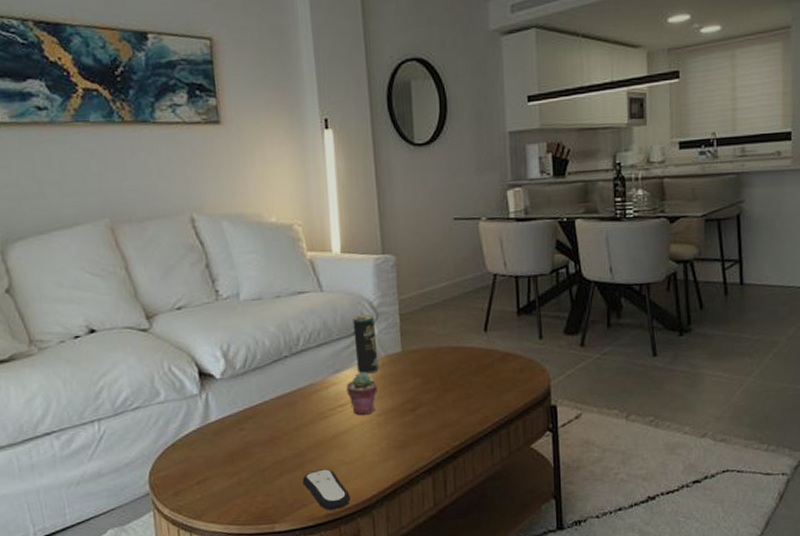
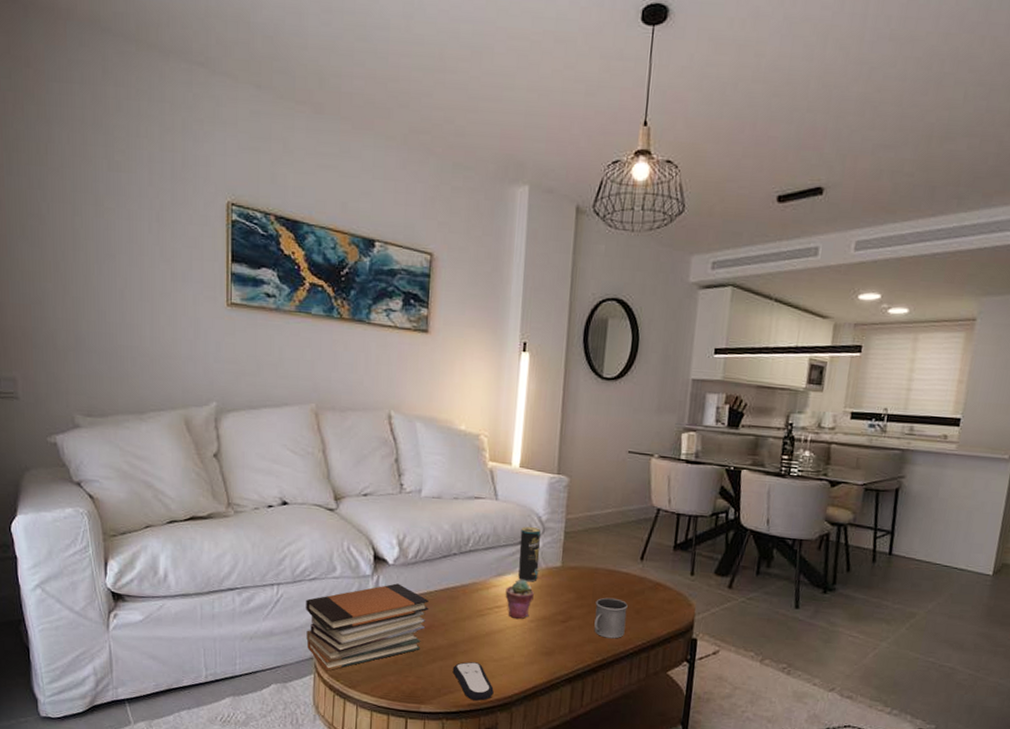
book stack: none [132,398,266,505] -> present [306,583,429,671]
mug: none [444,376,480,420] -> present [594,597,628,639]

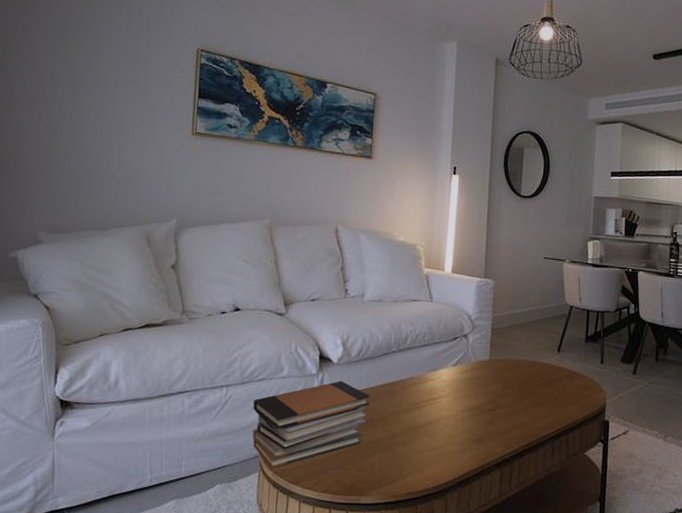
remote control: present [452,662,494,701] -> none [391,452,430,490]
potted succulent: present [505,579,534,620] -> none [439,372,465,410]
beverage can: present [518,527,541,582] -> none [451,325,471,375]
mug: present [594,597,628,639] -> none [519,386,548,424]

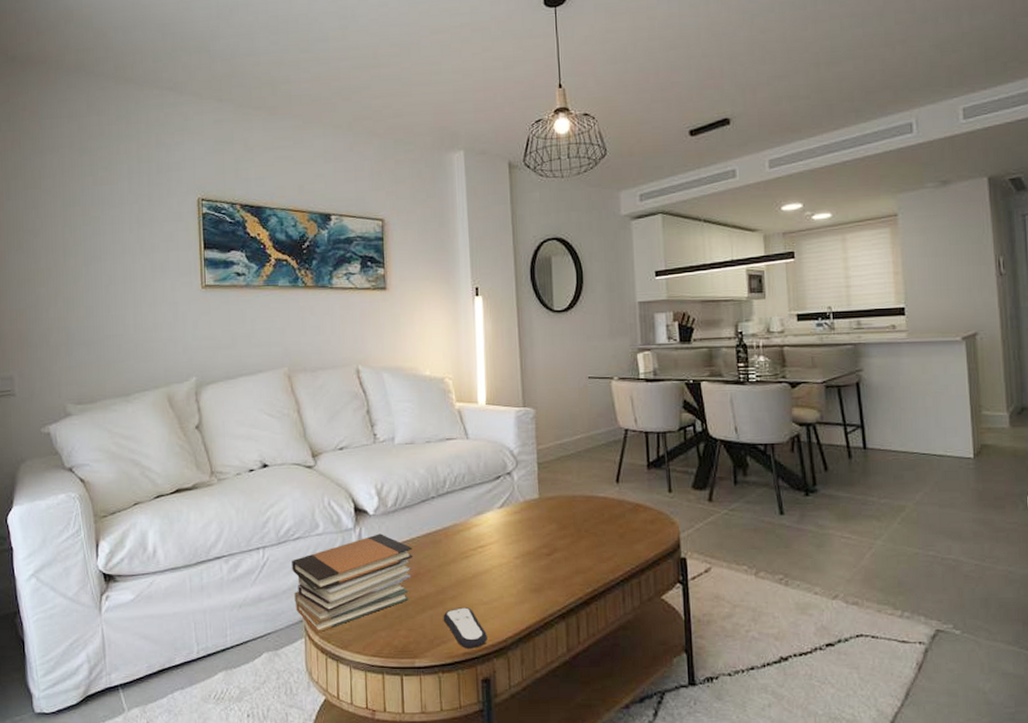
remote control: none [391,452,430,490] -> present [443,607,487,649]

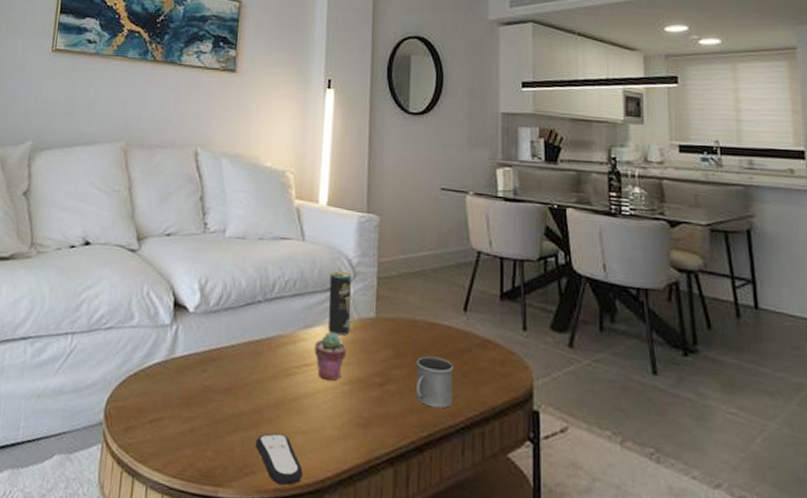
book stack: present [292,534,412,633] -> none [96,334,231,440]
potted succulent: none [487,515,515,558] -> present [314,332,346,381]
beverage can: none [494,462,517,518] -> present [328,271,352,336]
mug: none [578,524,612,567] -> present [416,356,453,409]

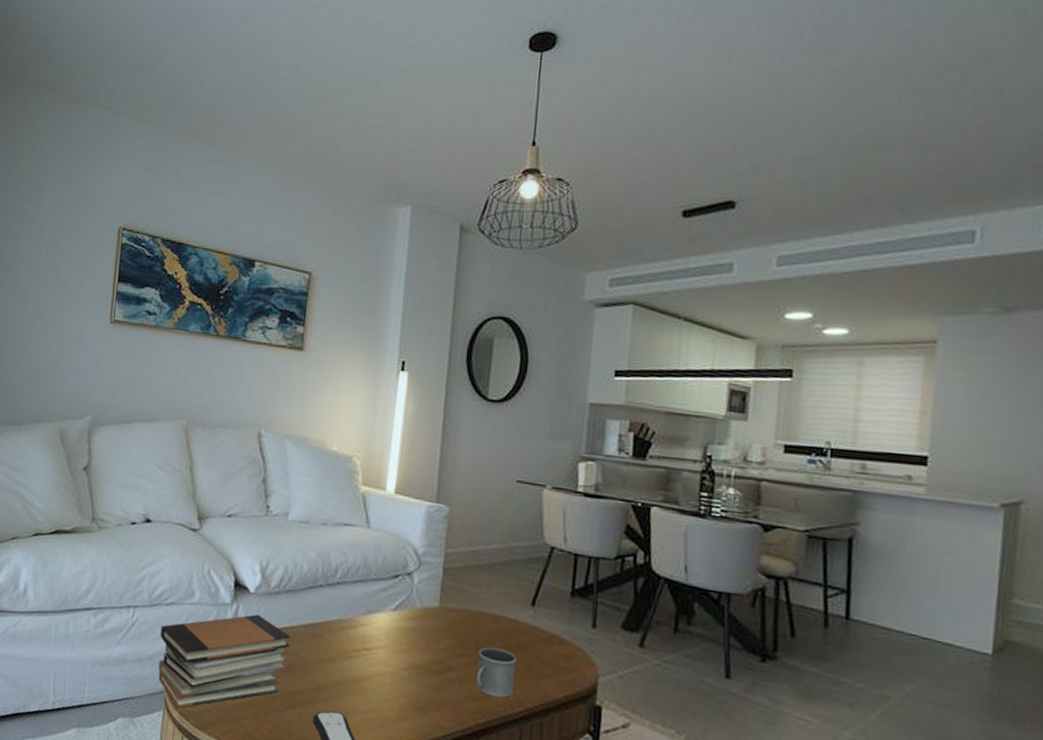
book stack: none [96,334,231,440] -> present [158,614,290,708]
potted succulent: present [314,332,346,381] -> none [374,619,407,666]
beverage can: present [328,271,352,336] -> none [390,559,416,624]

